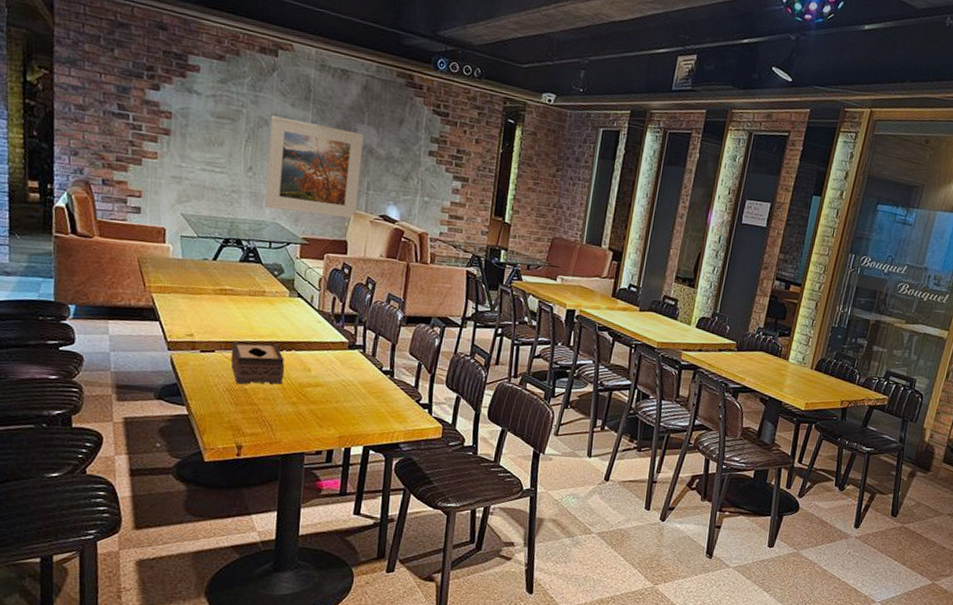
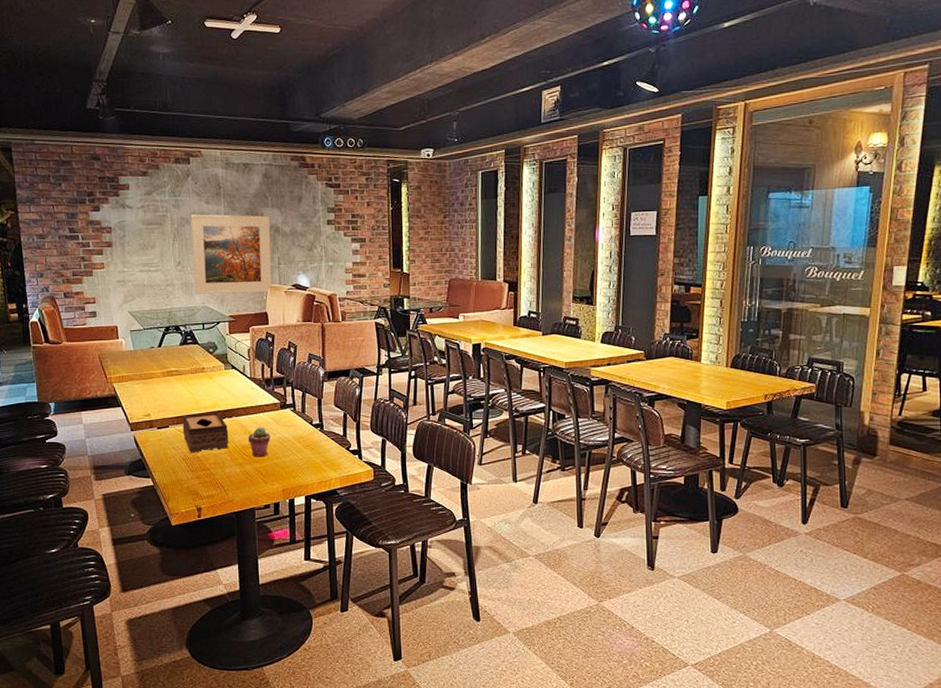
potted succulent: none [307,365,333,399] -> present [248,427,271,458]

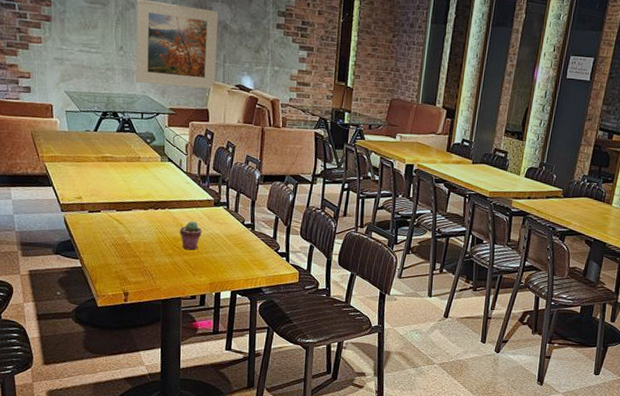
tissue box: present [182,413,229,453] -> none [114,202,161,239]

